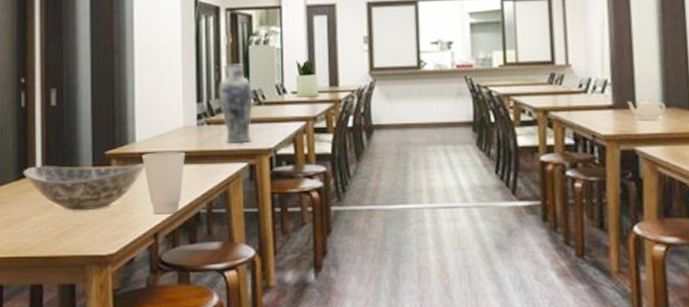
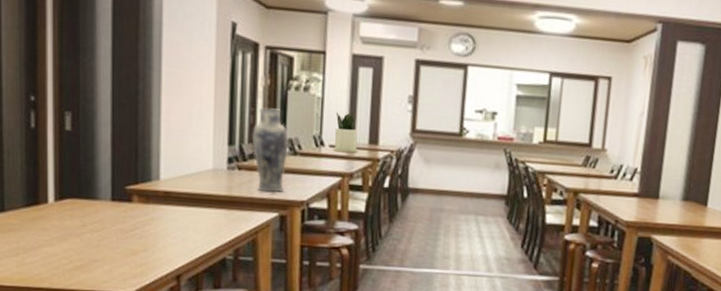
bowl: present [23,163,145,211] -> none [33,193,170,246]
cup: present [141,151,186,215] -> none [166,192,214,258]
teapot: present [628,98,665,121] -> none [652,190,685,212]

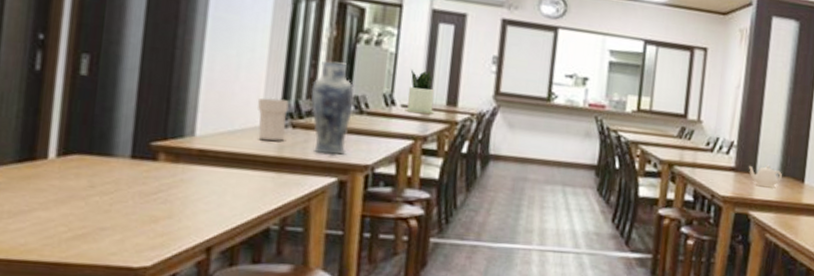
cup: none [209,144,234,183] -> present [258,98,289,143]
teapot: none [652,190,685,212] -> present [749,165,782,188]

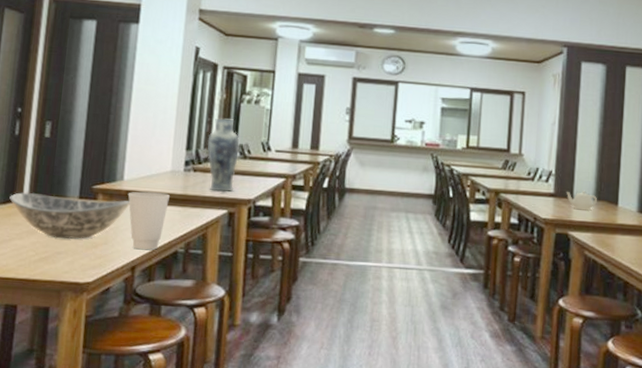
bowl: none [28,147,205,211] -> present [9,192,130,239]
cup: none [201,151,261,227] -> present [127,191,171,250]
cup: present [258,98,289,143] -> none [168,149,191,183]
planter: present [404,70,435,115] -> none [278,122,301,158]

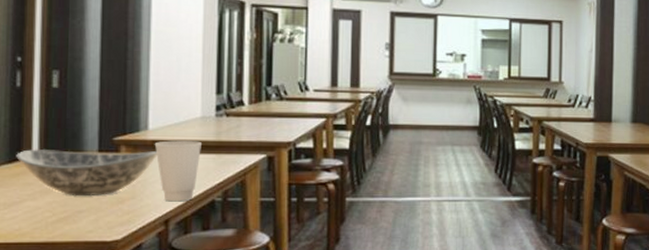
vase: present [207,118,240,192] -> none [239,59,276,136]
teapot: present [567,191,597,211] -> none [606,114,634,133]

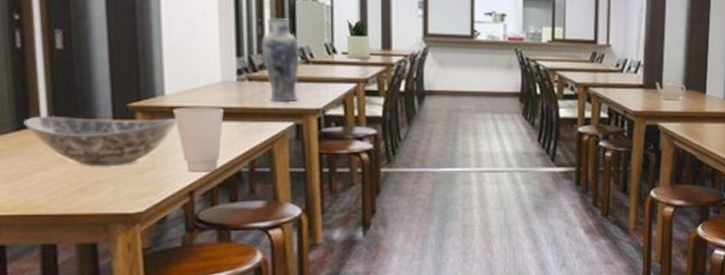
vase: none [239,59,276,136] -> present [260,18,301,102]
planter: none [316,60,341,96] -> present [345,19,372,60]
teapot: none [606,114,634,133] -> present [656,80,686,101]

